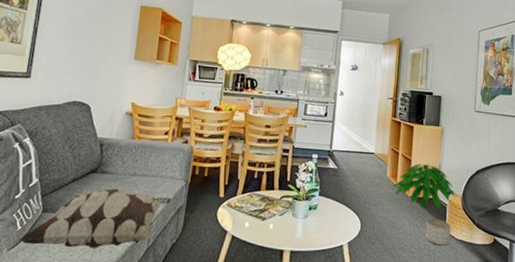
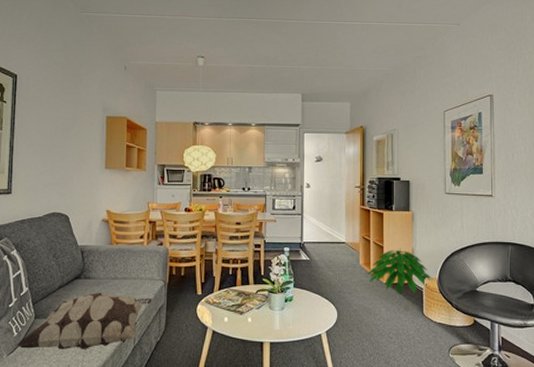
planter: present [425,218,451,246] -> none [403,303,428,330]

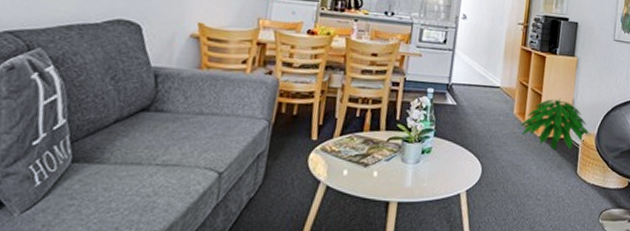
decorative pillow: present [16,292,152,349] -> none [36,130,250,207]

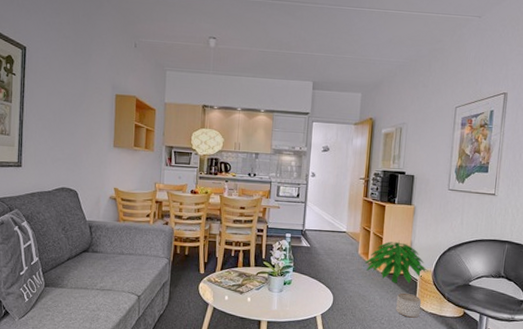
planter: none [554,161,583,191] -> present [396,292,421,318]

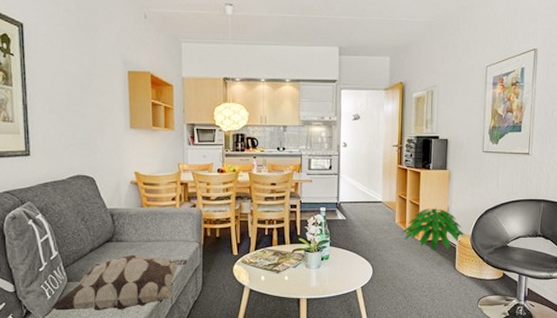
decorative pillow: none [27,265,157,318] -> present [50,254,188,311]
planter: present [396,292,421,318] -> none [436,259,460,283]

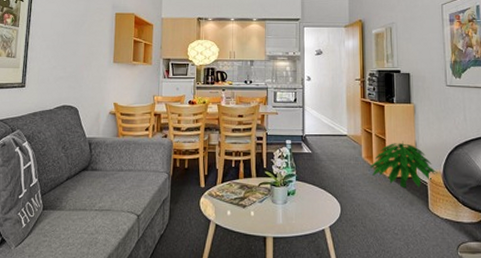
decorative pillow: present [50,254,188,311] -> none [24,184,156,242]

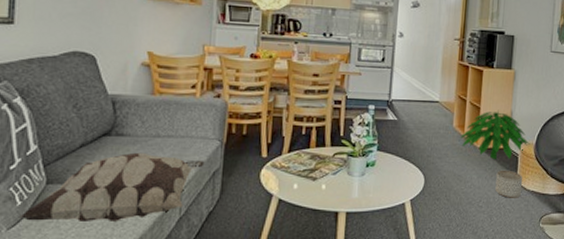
decorative pillow: none [24,184,156,242] -> present [19,152,205,221]
planter: none [408,198,435,226] -> present [495,170,522,198]

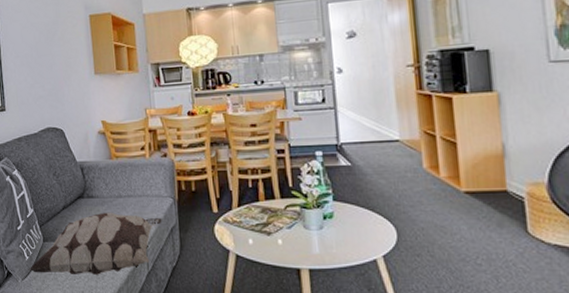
indoor plant: present [460,109,530,159] -> none [435,143,539,205]
planter: present [495,170,522,198] -> none [495,218,537,254]

